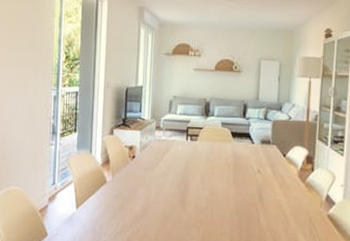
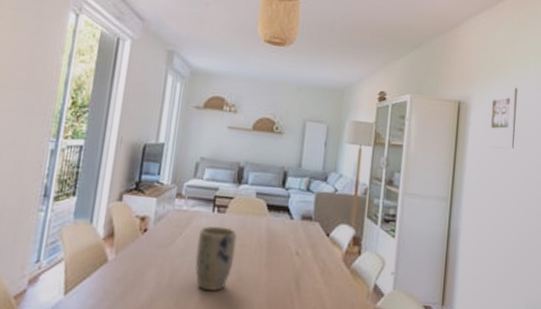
plant pot: none [175,151,208,204] -> present [195,226,237,292]

